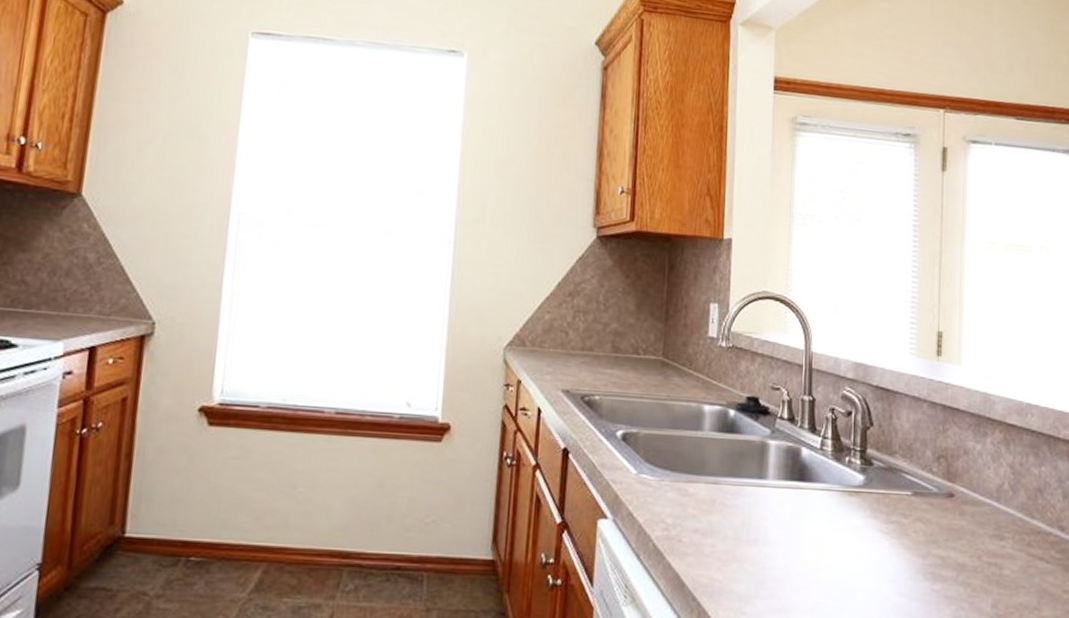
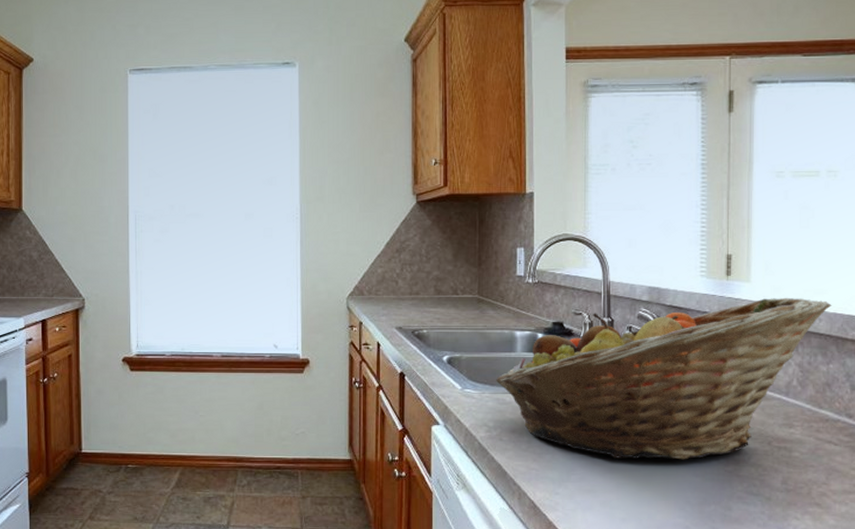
fruit basket: none [678,385,1044,575] -> present [496,297,832,460]

